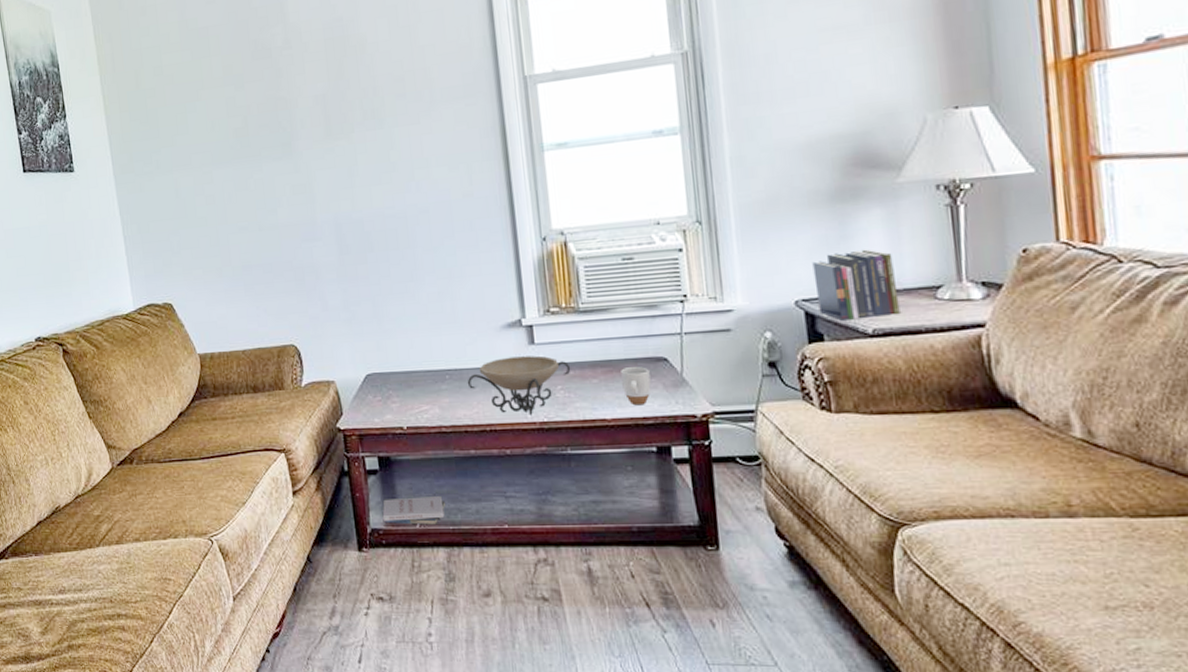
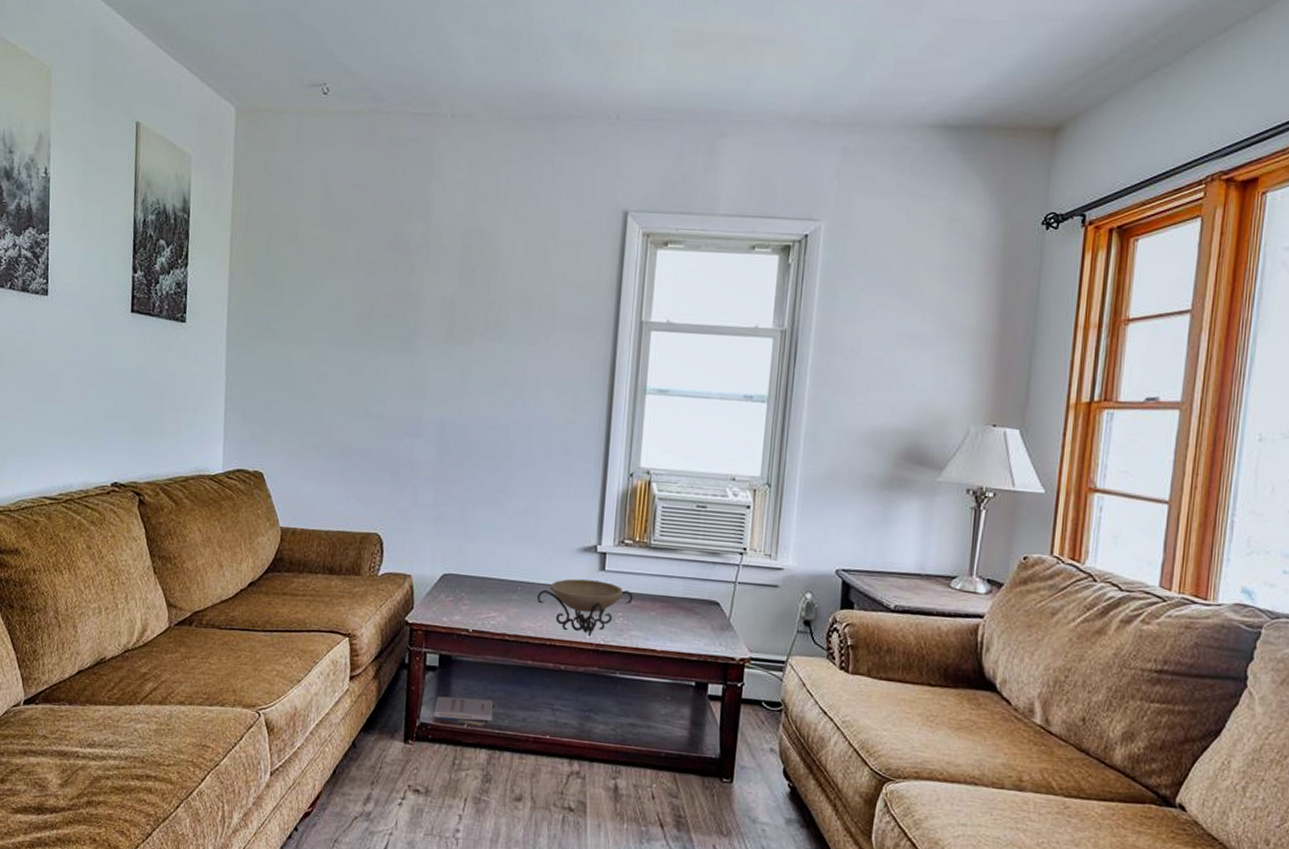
mug: present [621,367,651,406] -> none [676,605,702,642]
books: present [812,249,900,322] -> none [854,533,922,596]

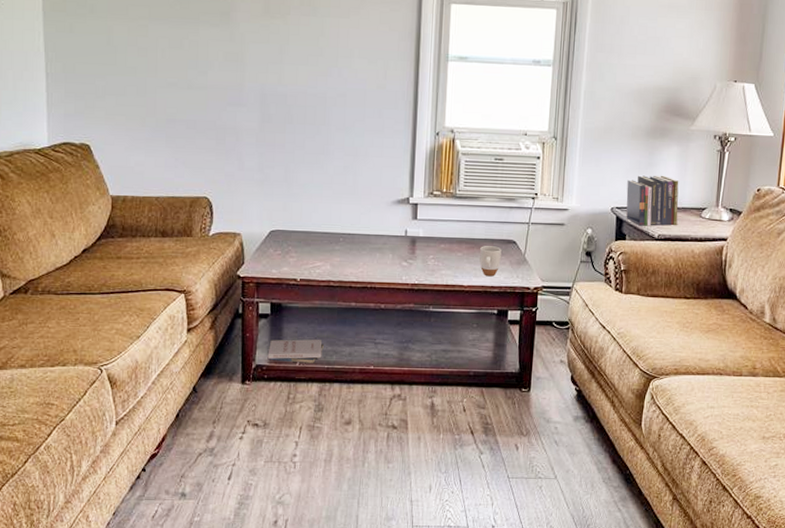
decorative bowl: present [536,578,634,636] -> none [357,228,443,277]
mug: none [676,605,702,642] -> present [479,246,502,277]
books: none [854,533,922,596] -> present [626,175,679,227]

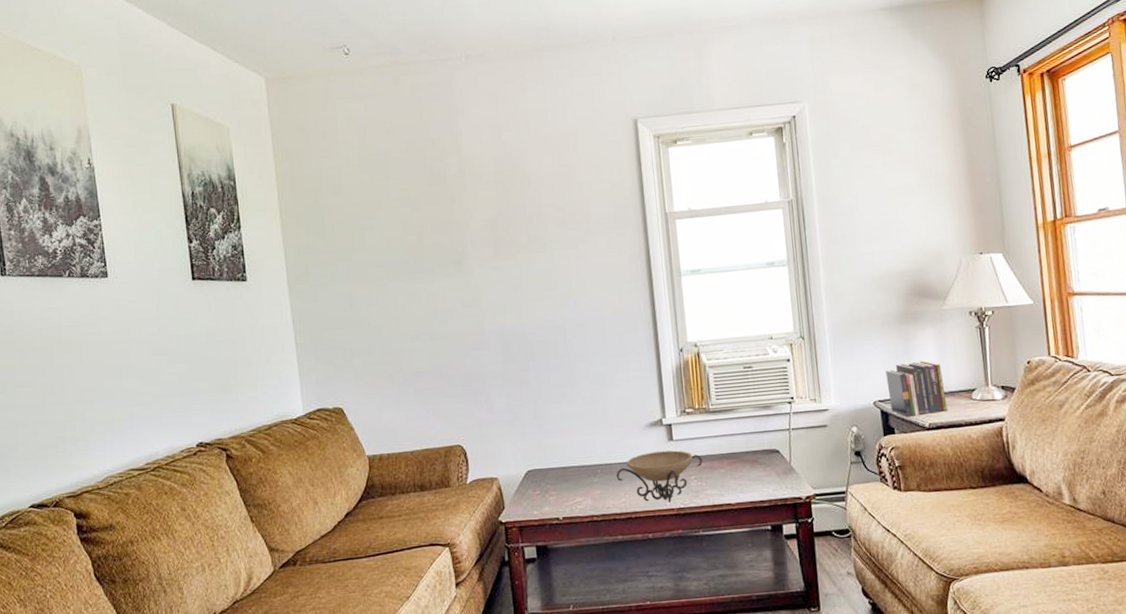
books: present [267,339,325,363] -> none [539,578,597,607]
decorative bowl: none [357,228,443,277] -> present [616,450,703,503]
mug: present [479,246,502,277] -> none [743,458,767,491]

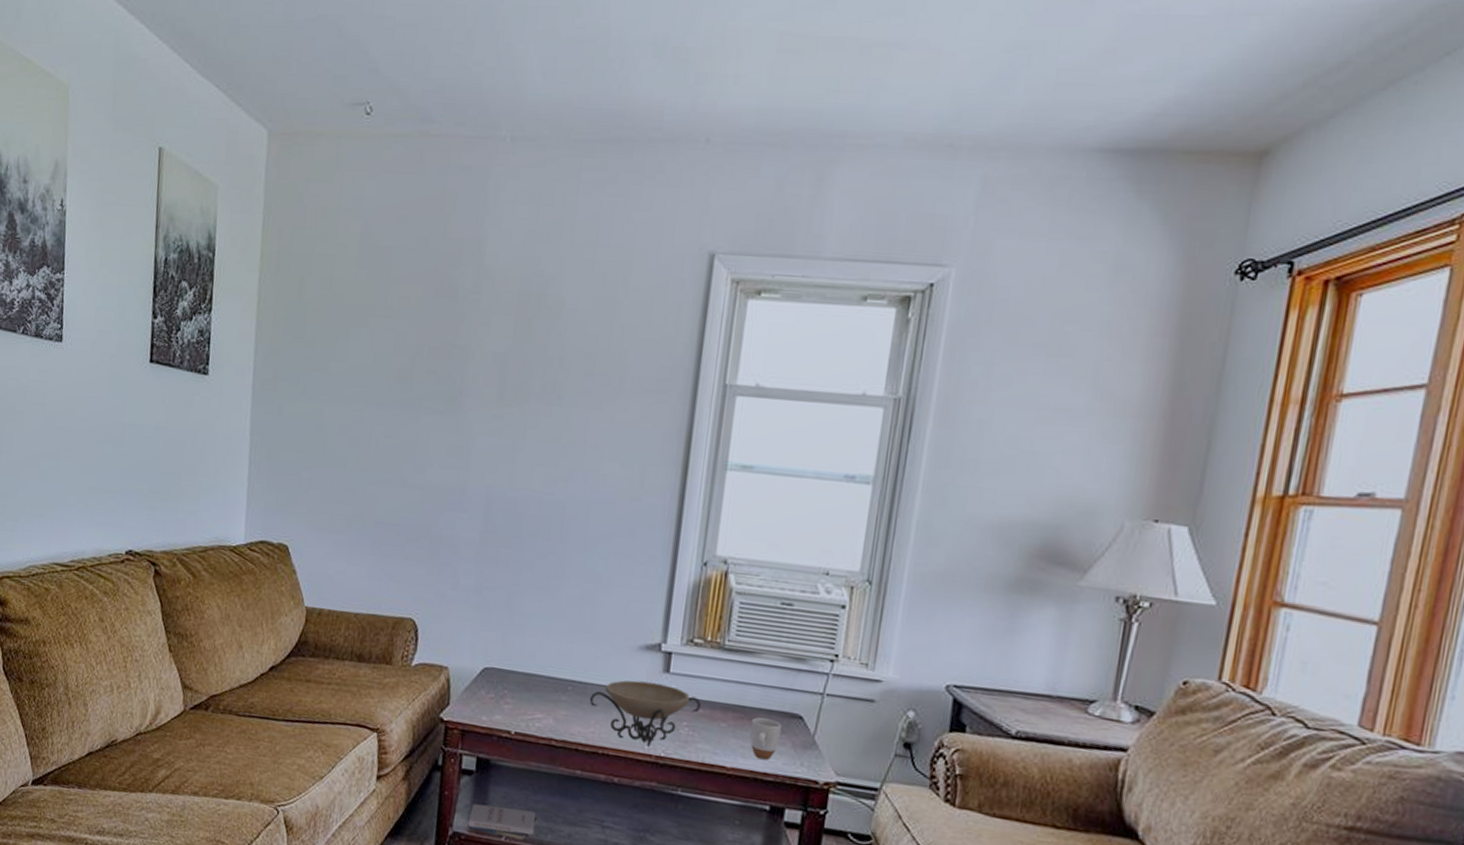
books: none [539,578,597,607] -> present [467,803,539,841]
mug: none [743,458,767,491] -> present [749,717,782,760]
books: present [885,360,948,418] -> none [968,644,1055,722]

